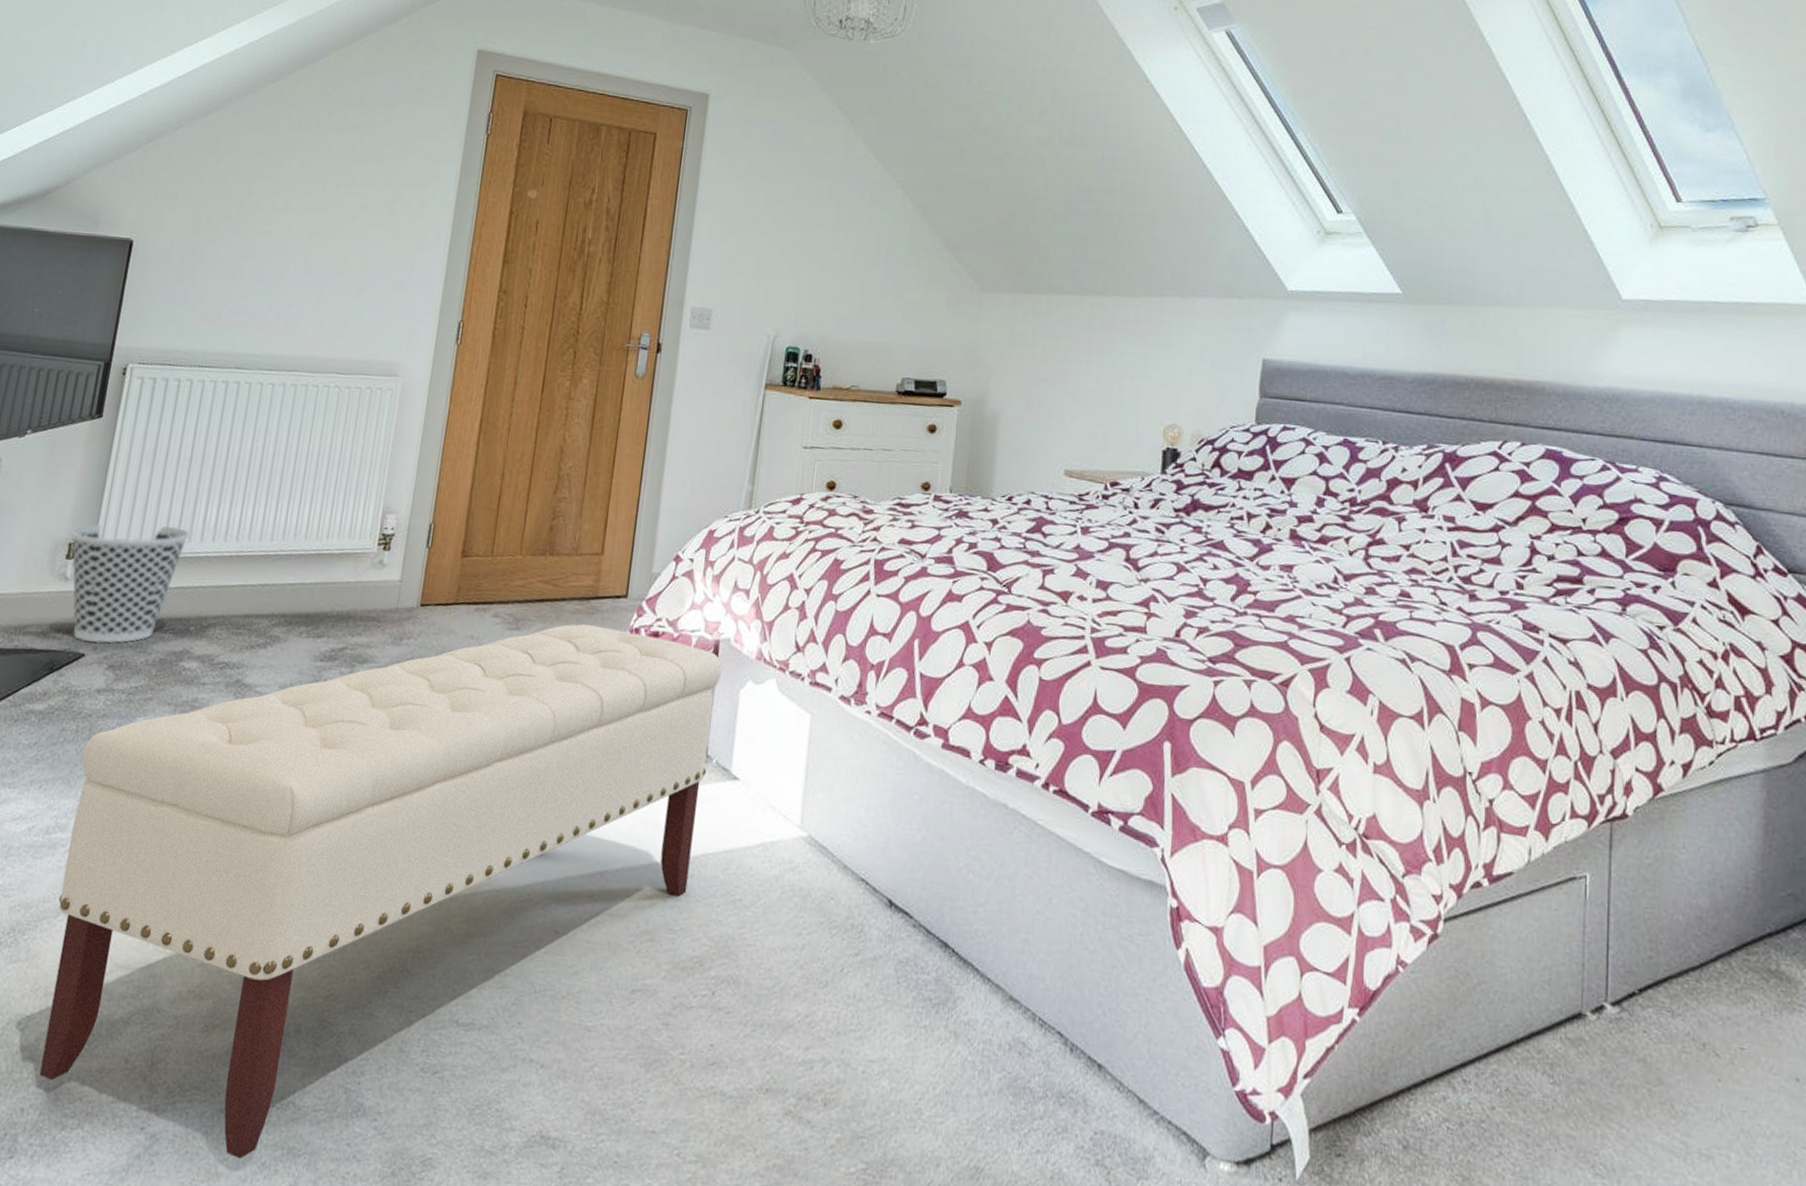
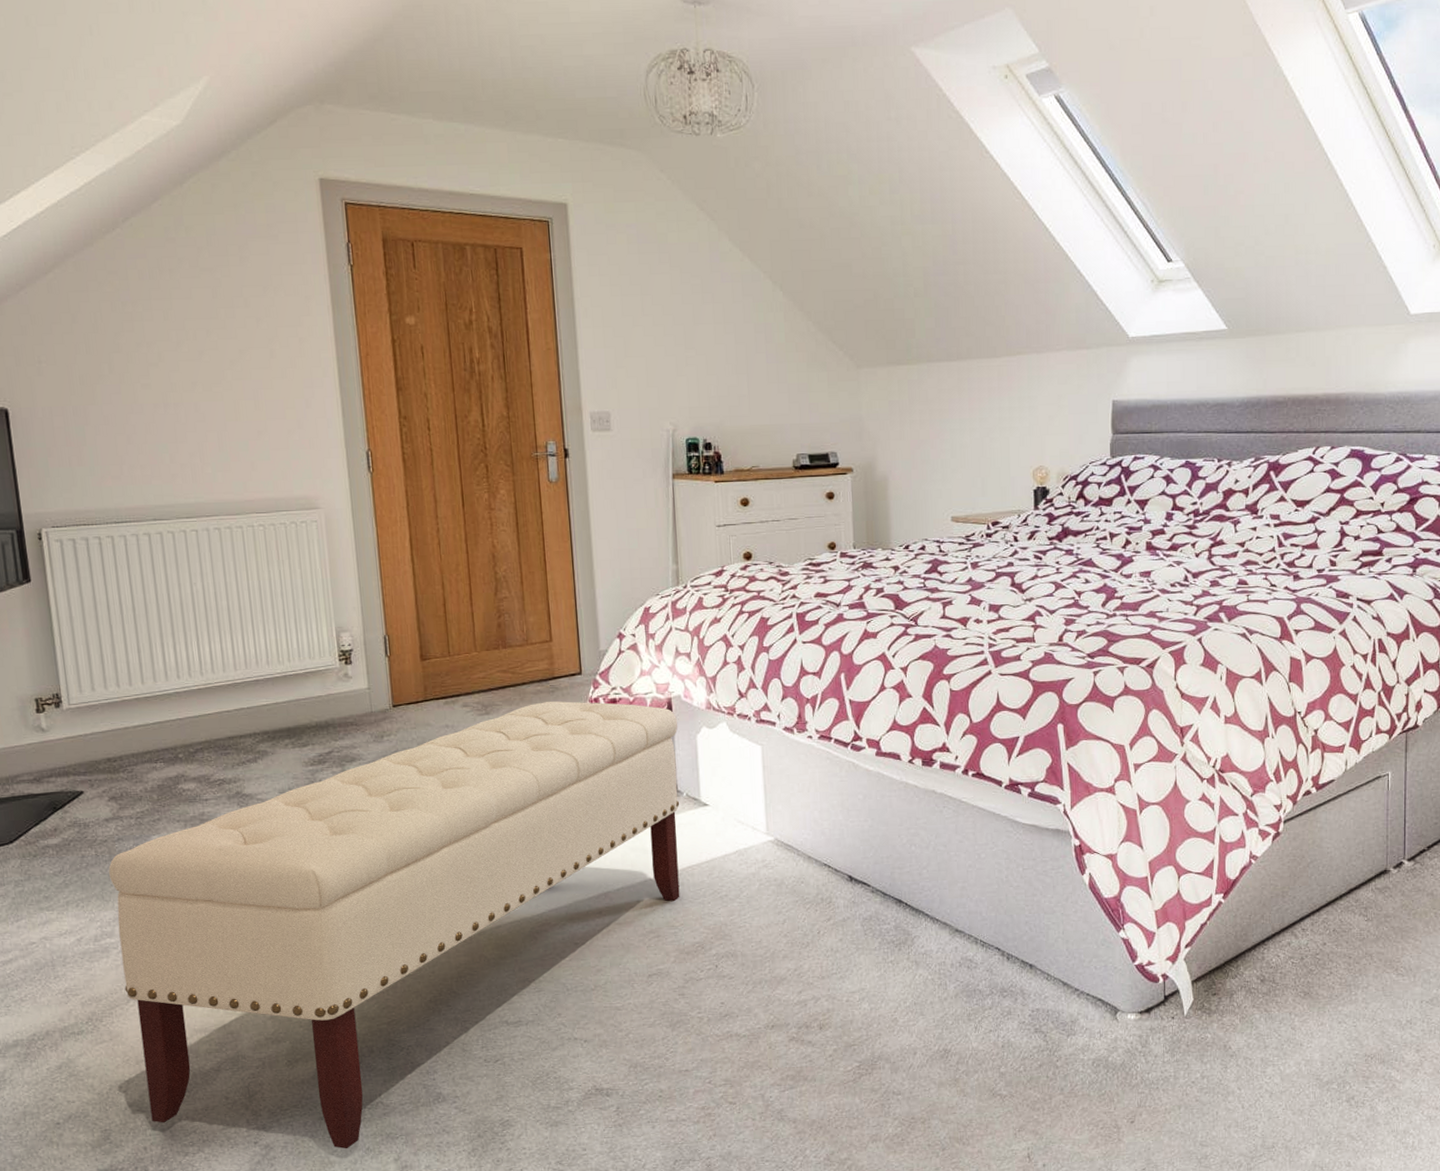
wastebasket: present [70,523,190,644] -> none [33,670,153,782]

